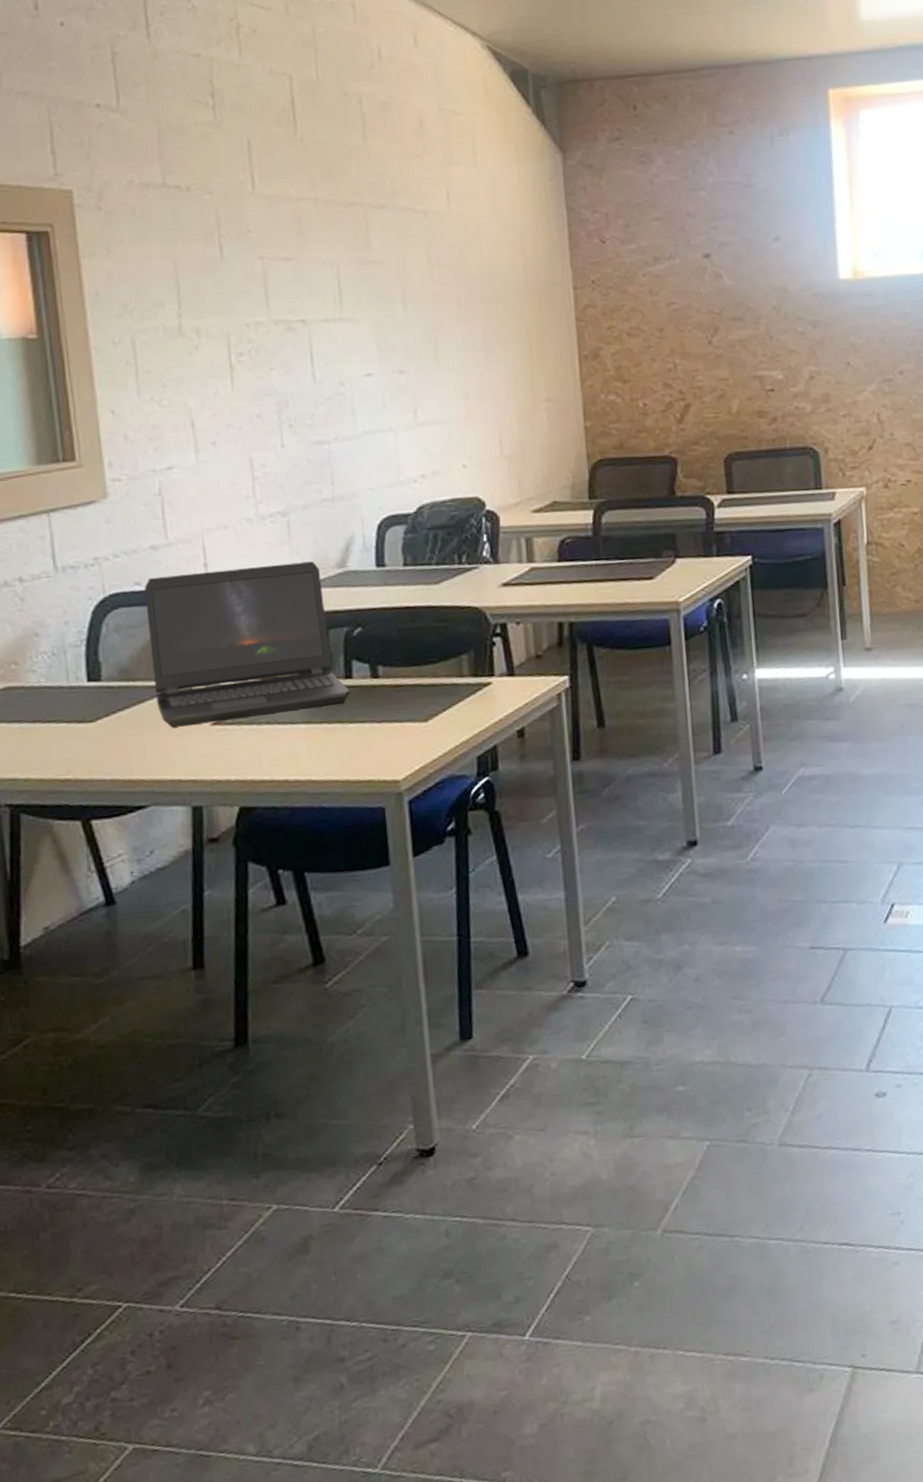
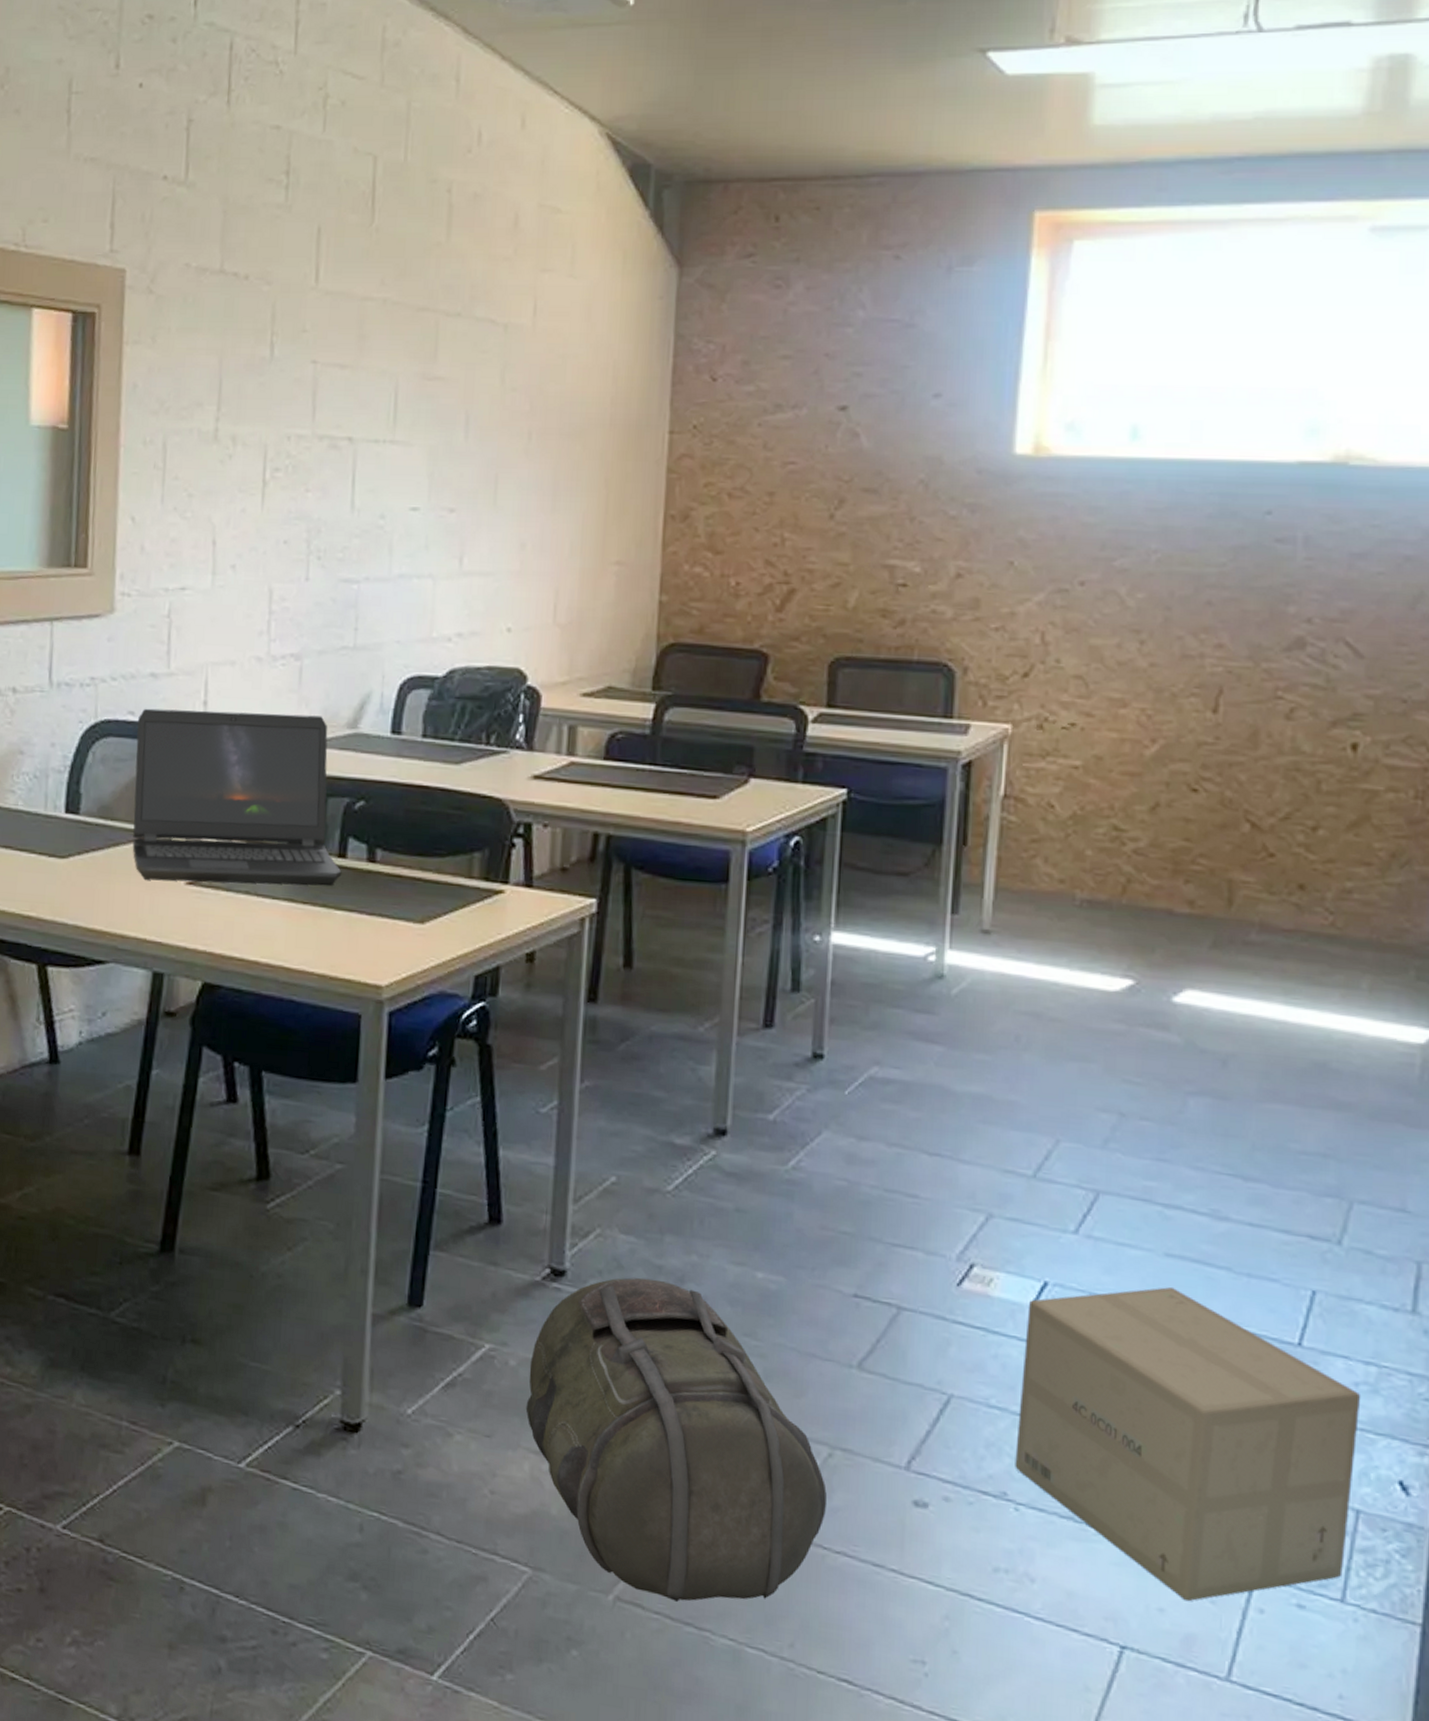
backpack: none [567,971,813,1221] -> present [525,1277,828,1602]

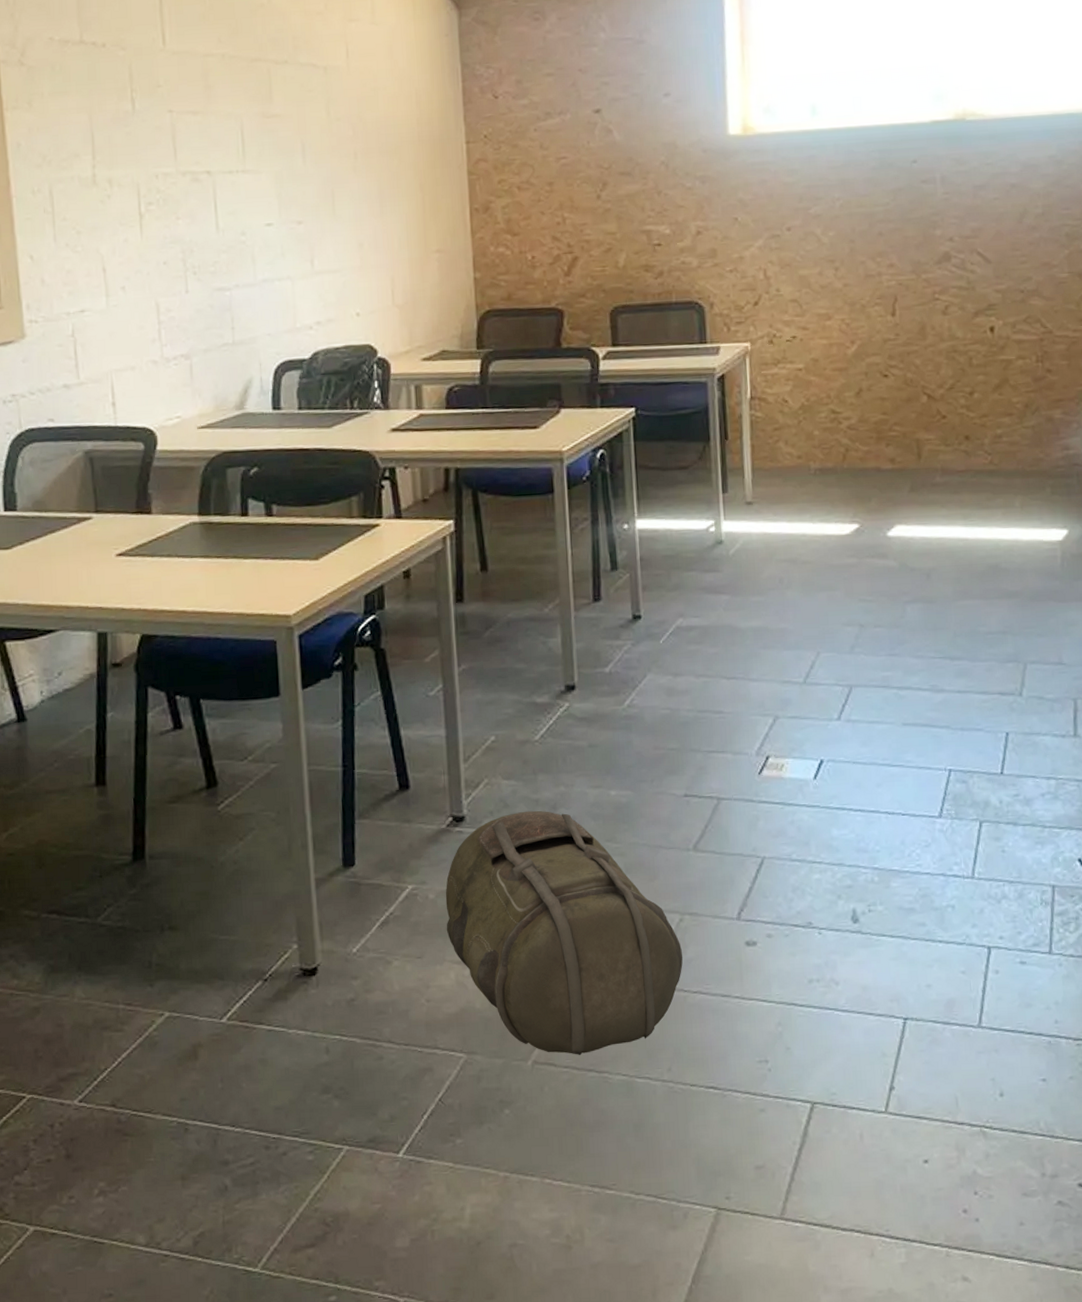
laptop computer: present [132,708,342,886] -> none [58,403,246,557]
cardboard box: present [1015,1286,1361,1602] -> none [811,747,1048,976]

